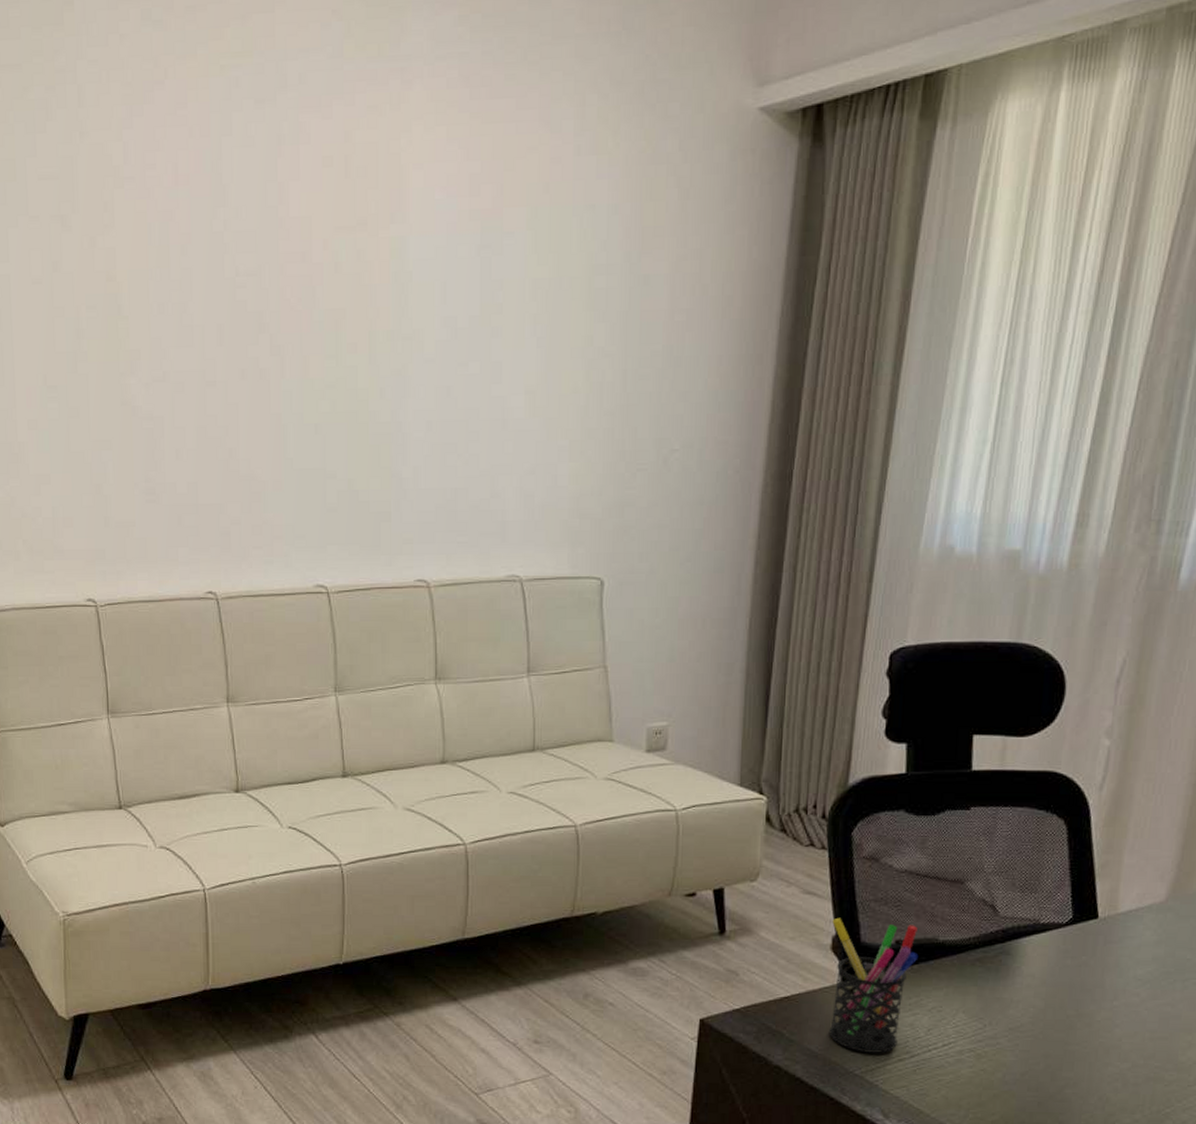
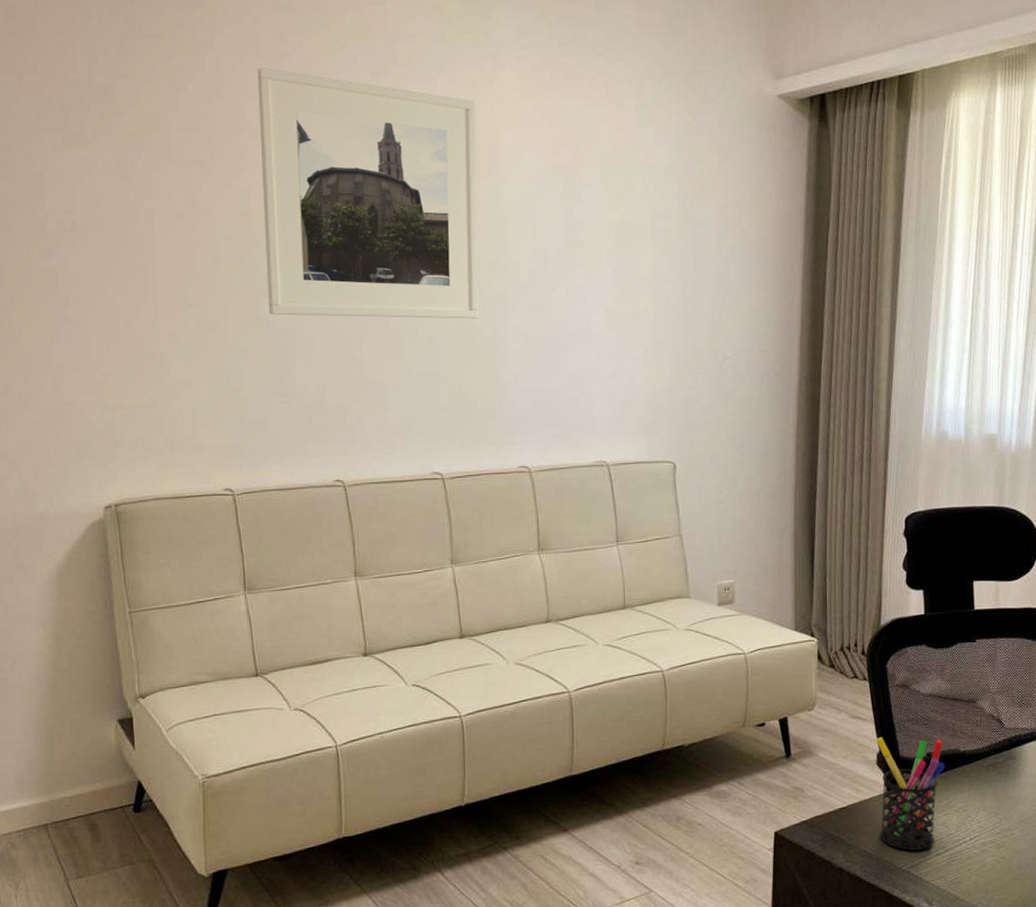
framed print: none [124,98,378,403] -> present [257,67,479,319]

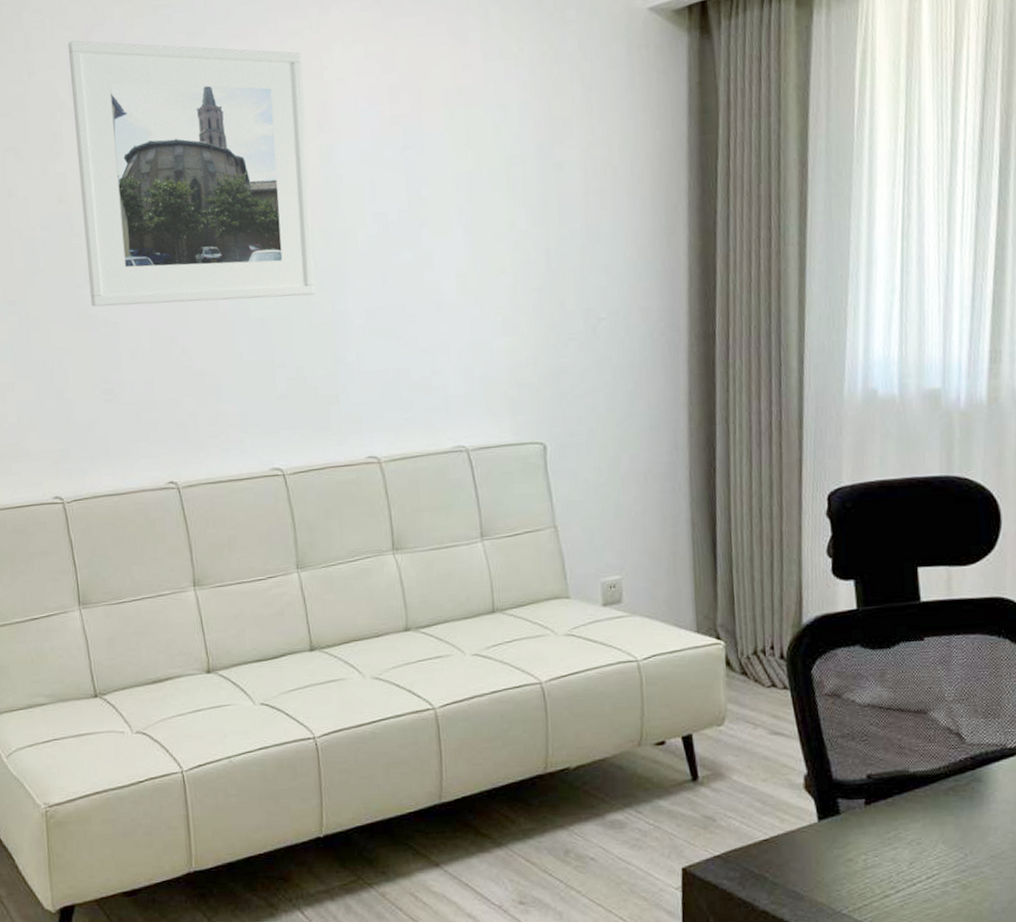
pen holder: present [876,737,946,851] -> none [802,756,892,891]

